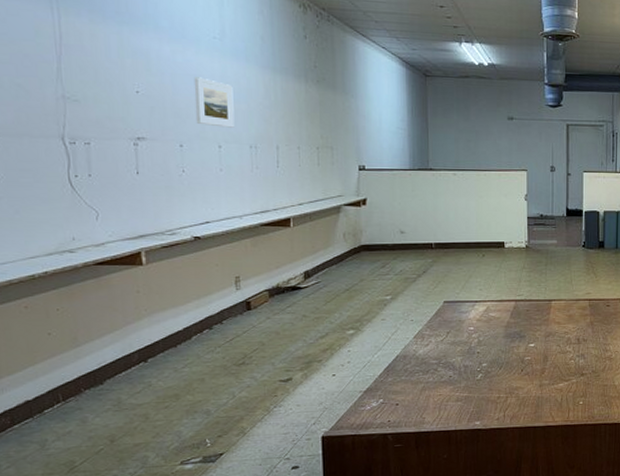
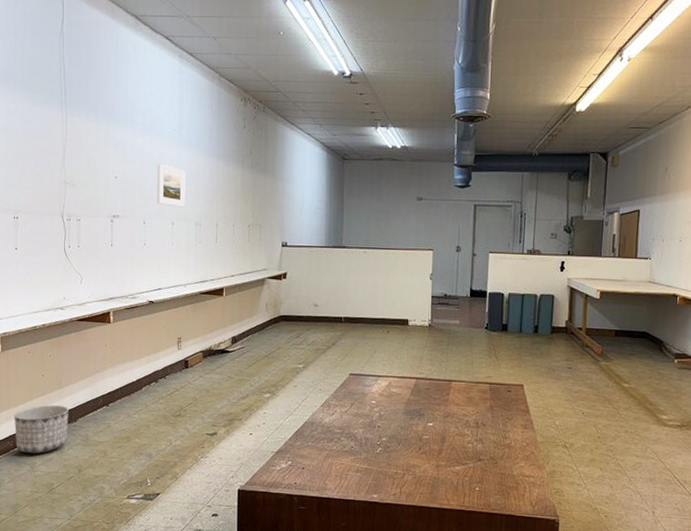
planter: none [10,368,92,430] -> present [14,405,69,454]

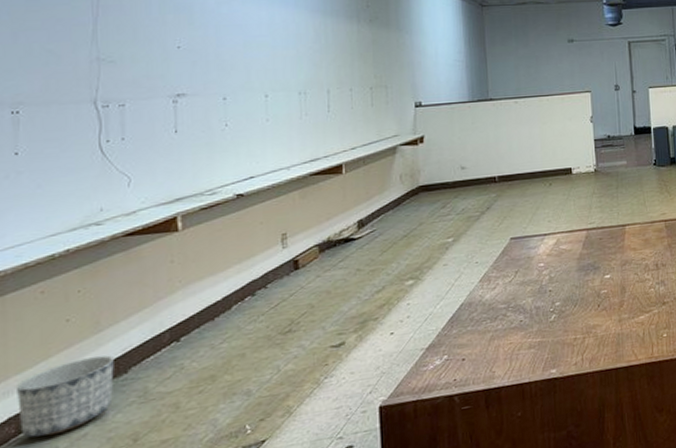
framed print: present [156,164,186,207] -> none [239,27,283,76]

